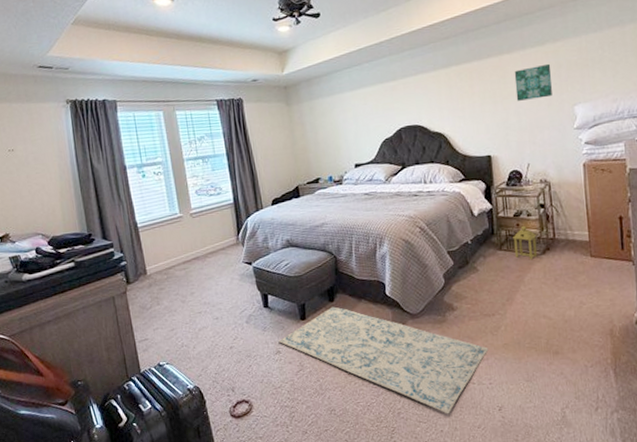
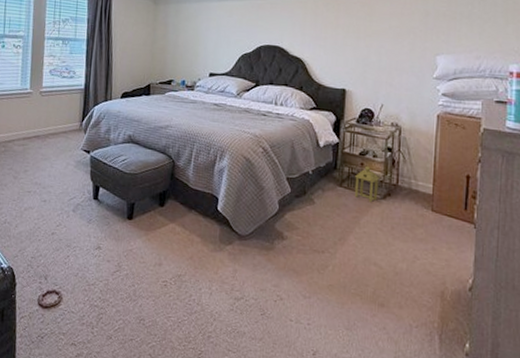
rug: present [279,306,489,414] -> none [102,211,312,348]
wall art: present [514,63,553,101] -> none [380,9,419,43]

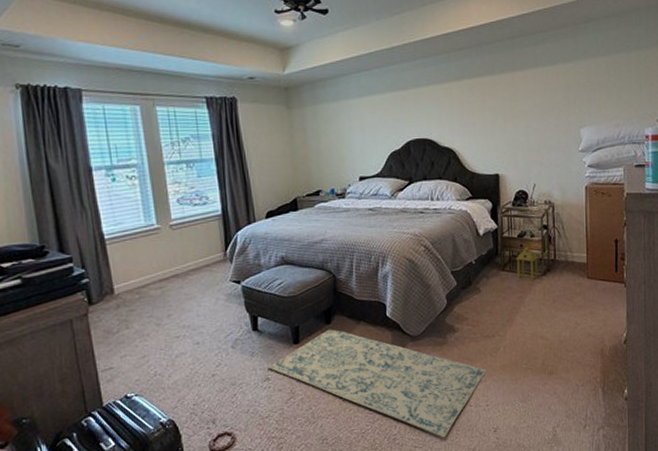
rug: none [102,211,312,348] -> present [269,329,487,438]

